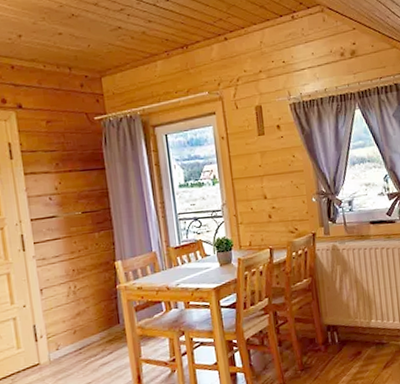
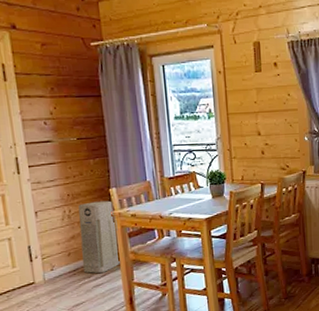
air purifier: none [83,274,127,351] -> present [78,200,120,273]

